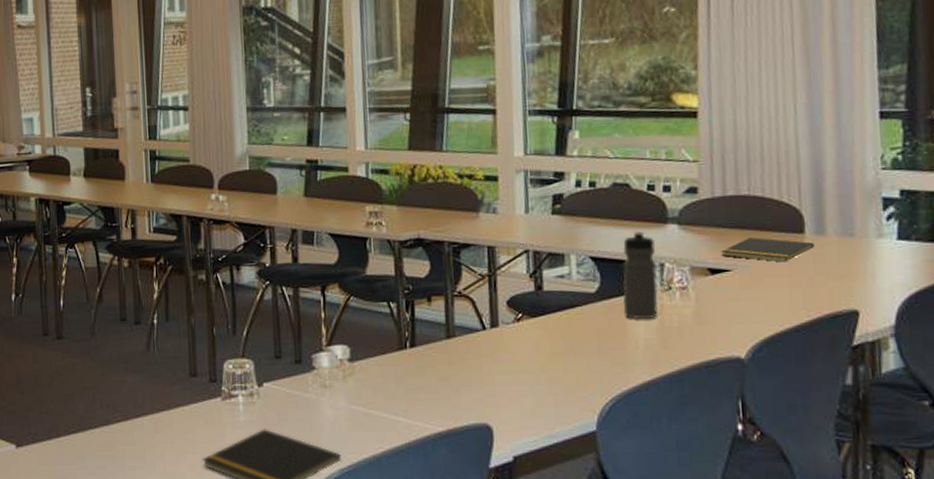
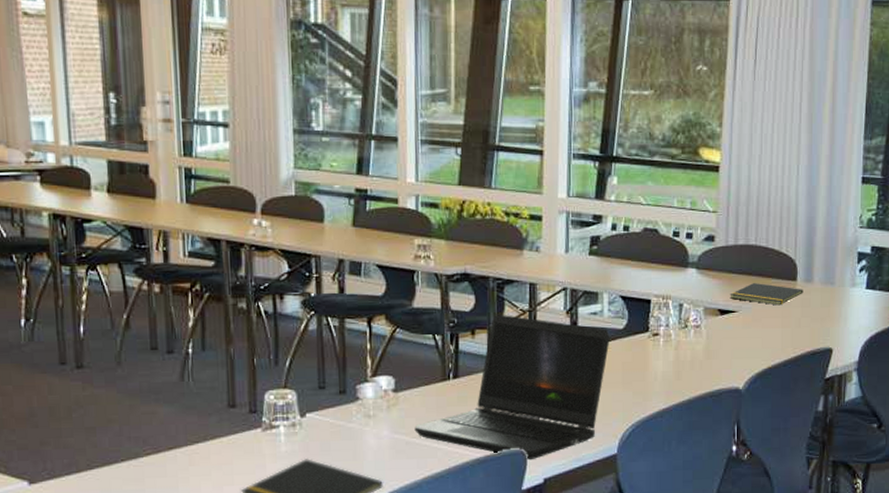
laptop computer: none [371,279,581,436] -> present [414,314,610,460]
water bottle: present [622,230,658,319] -> none [646,273,677,353]

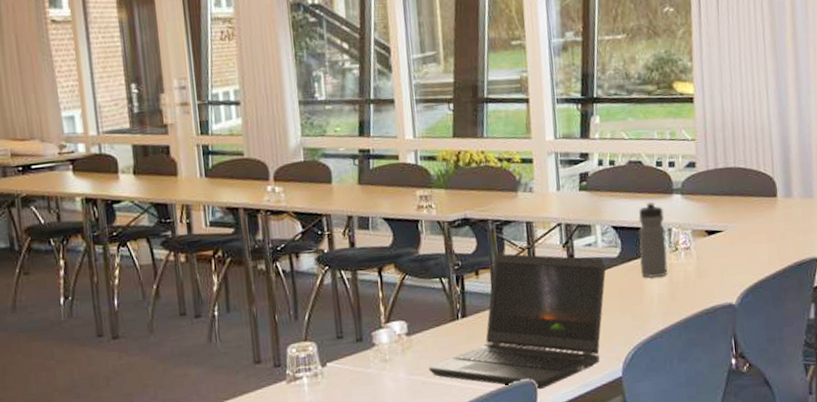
water bottle: none [646,273,677,353] -> present [638,201,668,278]
notepad: present [730,283,804,306] -> none [715,202,785,222]

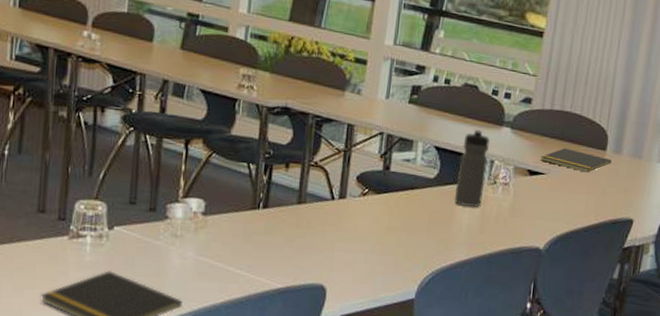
laptop computer: present [429,253,606,390] -> none [219,150,421,296]
notepad: none [715,202,785,222] -> present [540,148,612,173]

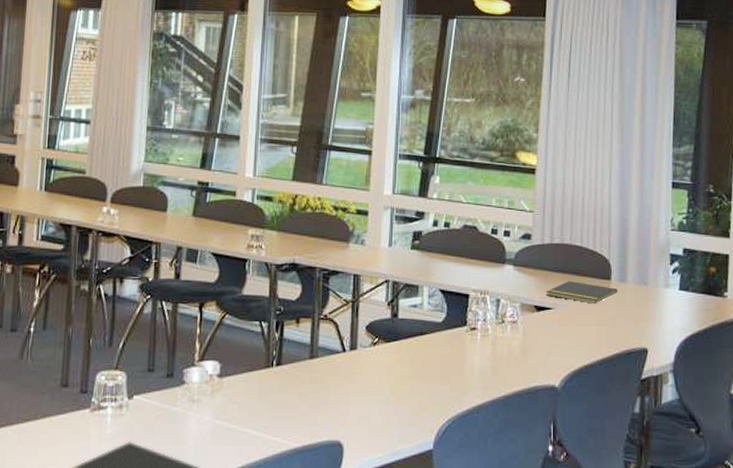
water bottle: present [454,128,491,207] -> none [463,268,495,348]

